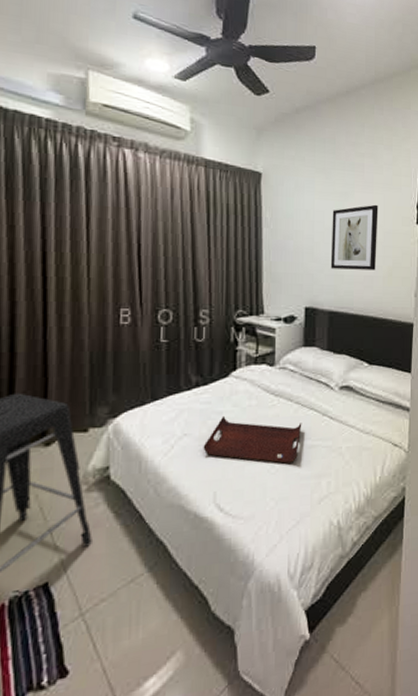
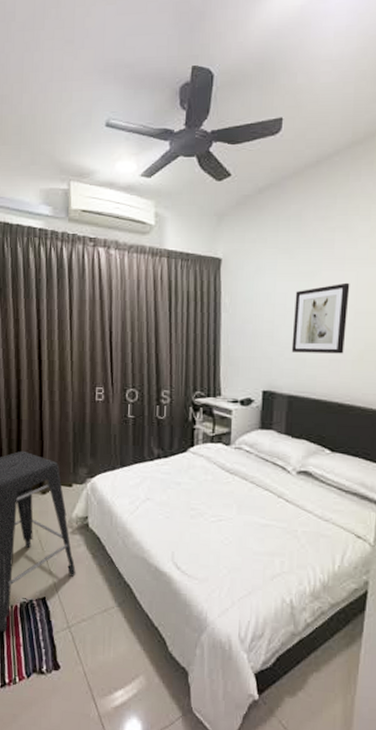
serving tray: present [203,415,302,465] -> none [163,486,257,539]

